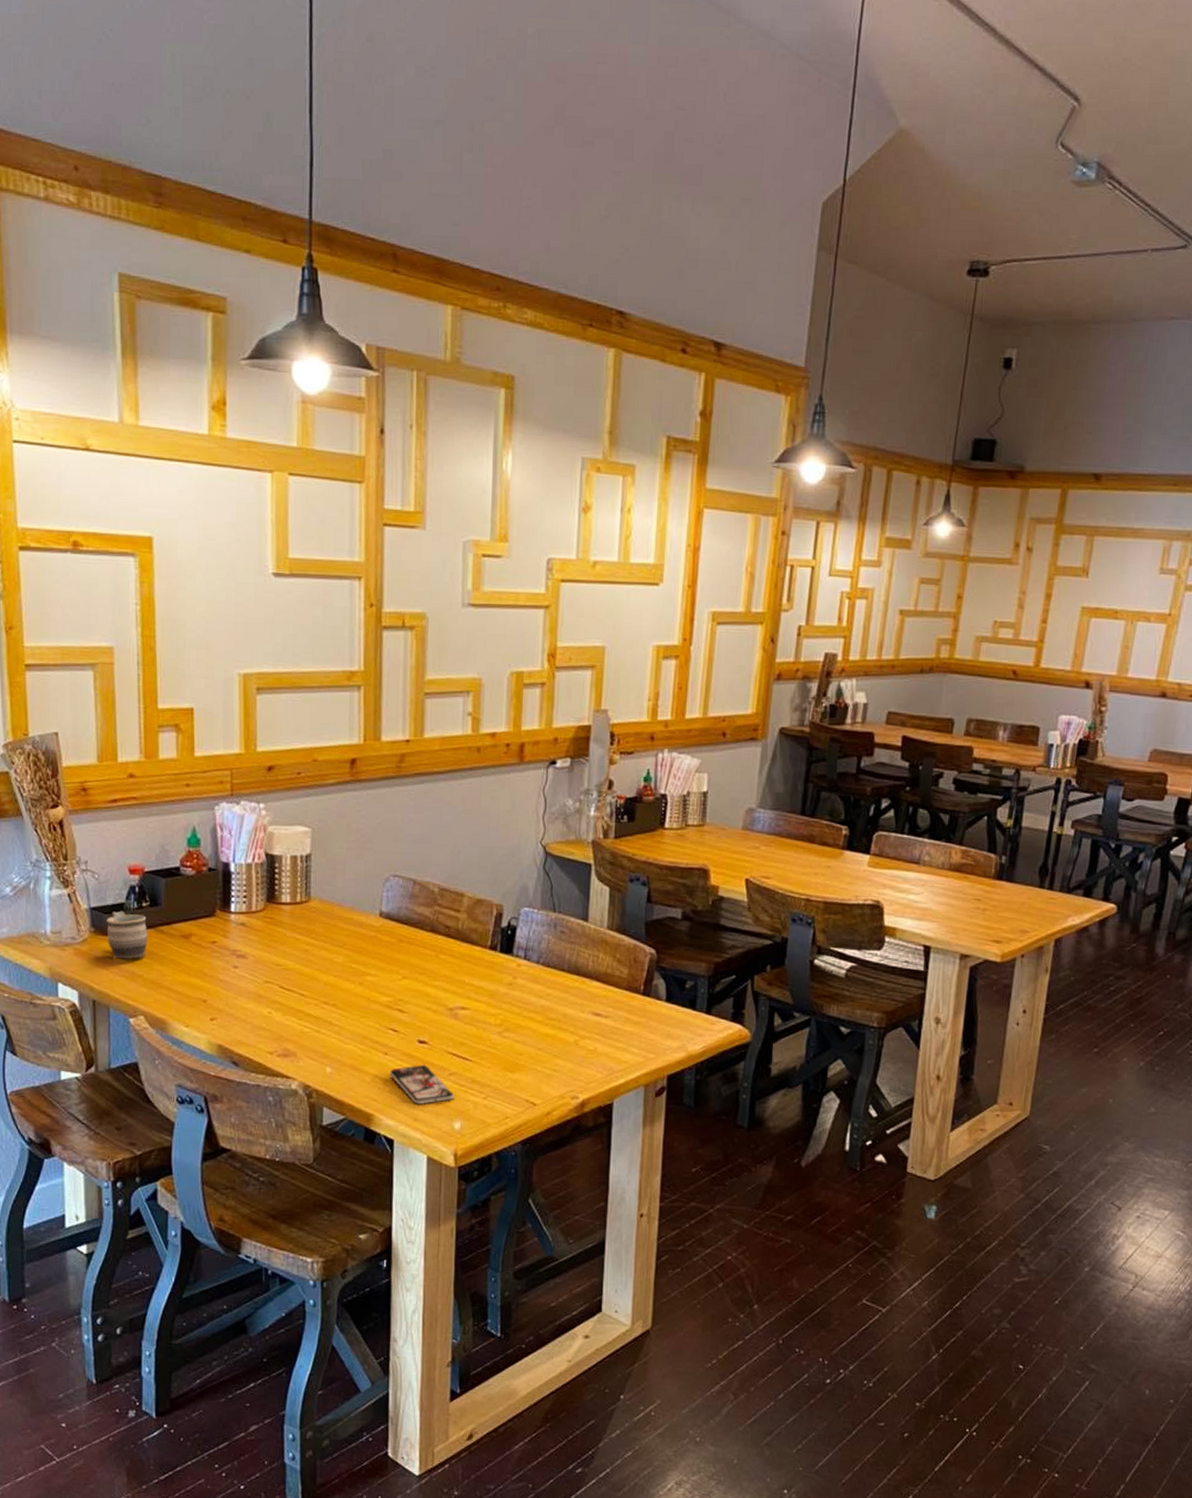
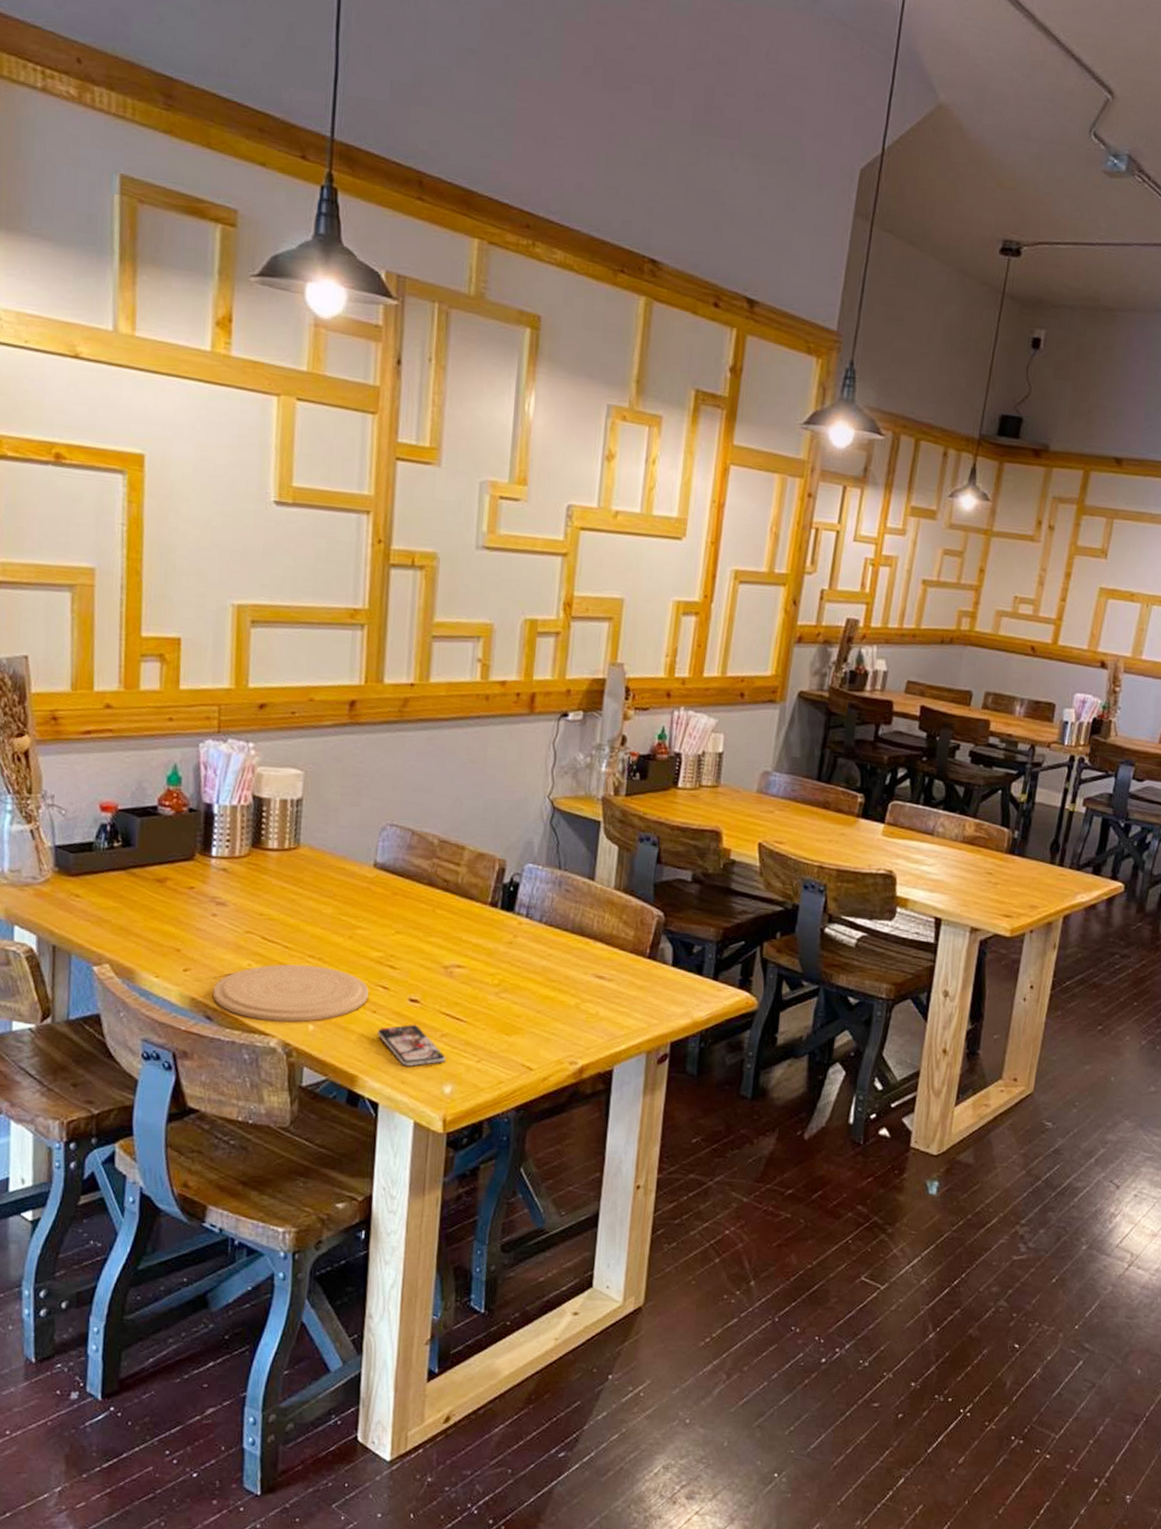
mug: present [106,910,148,960] -> none [72,850,118,904]
plate: none [237,1011,380,1066] -> present [212,964,369,1022]

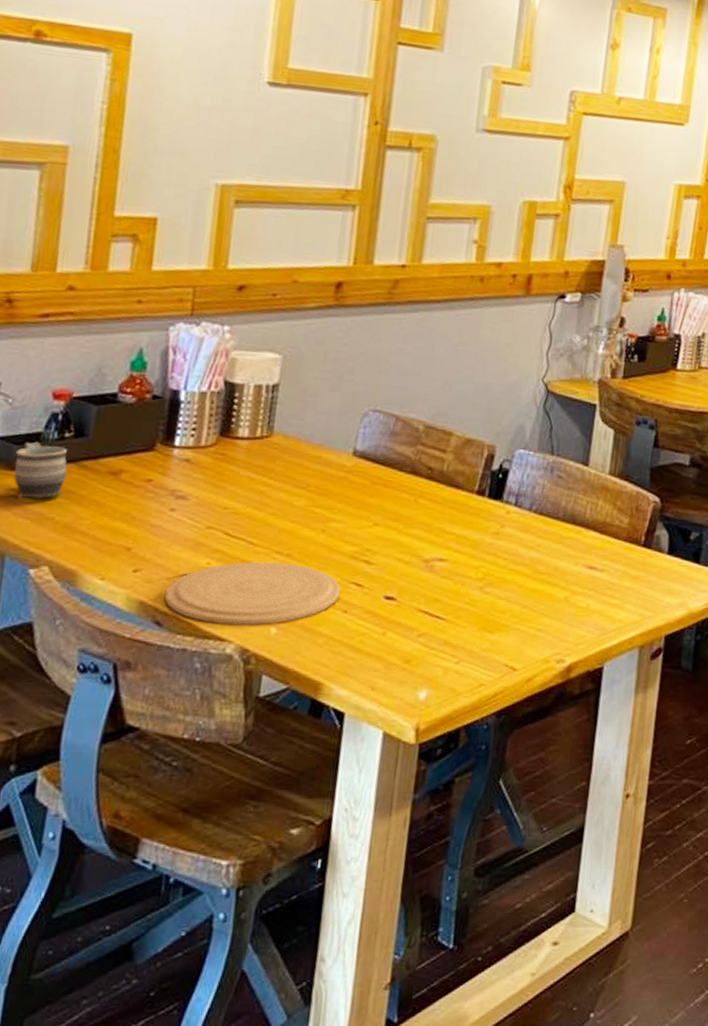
mug: none [72,850,118,904] -> present [13,441,67,500]
smartphone: present [377,1024,446,1066] -> none [347,624,422,671]

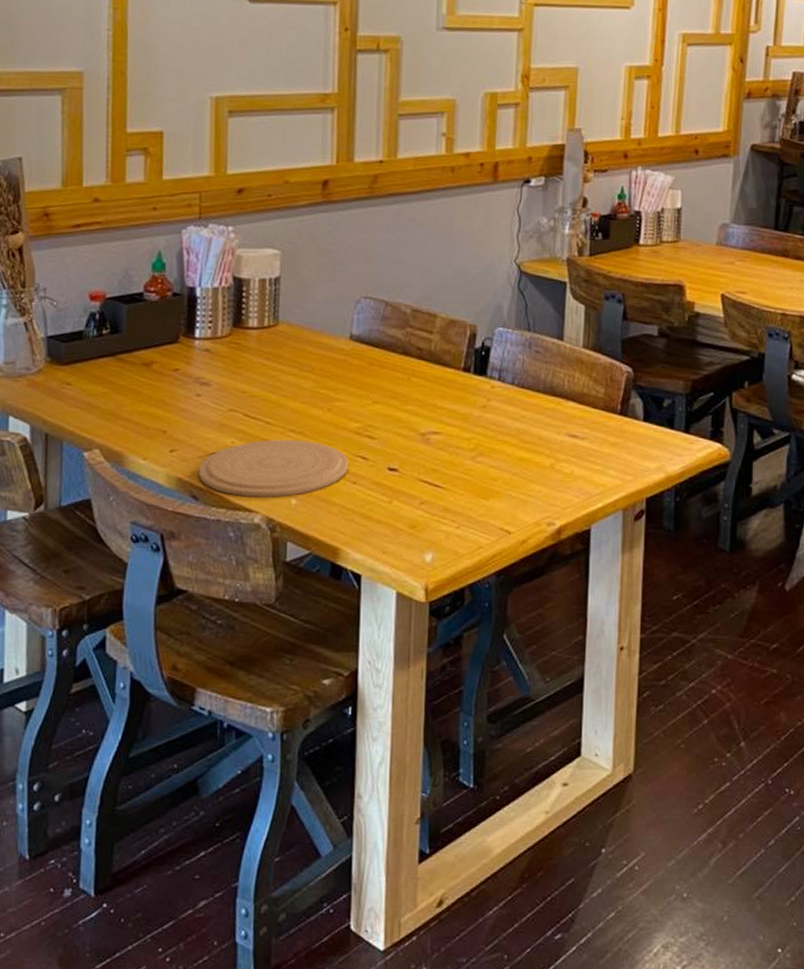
mug: present [13,441,67,500] -> none [64,339,107,390]

